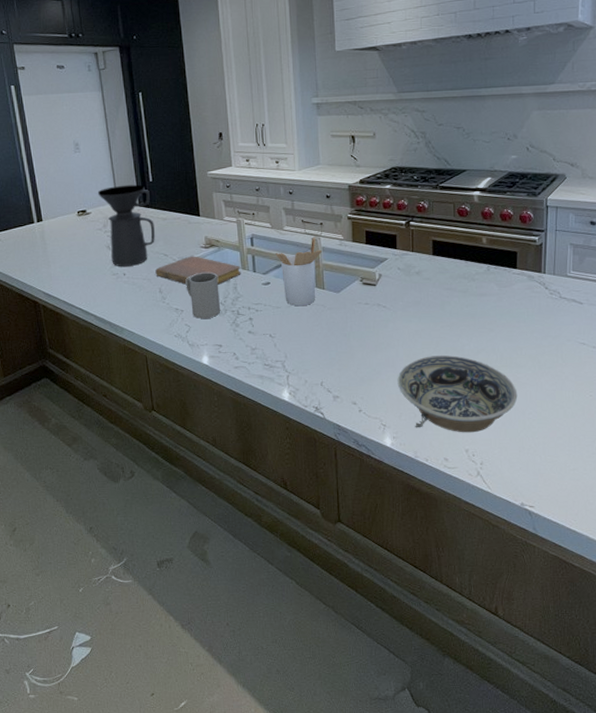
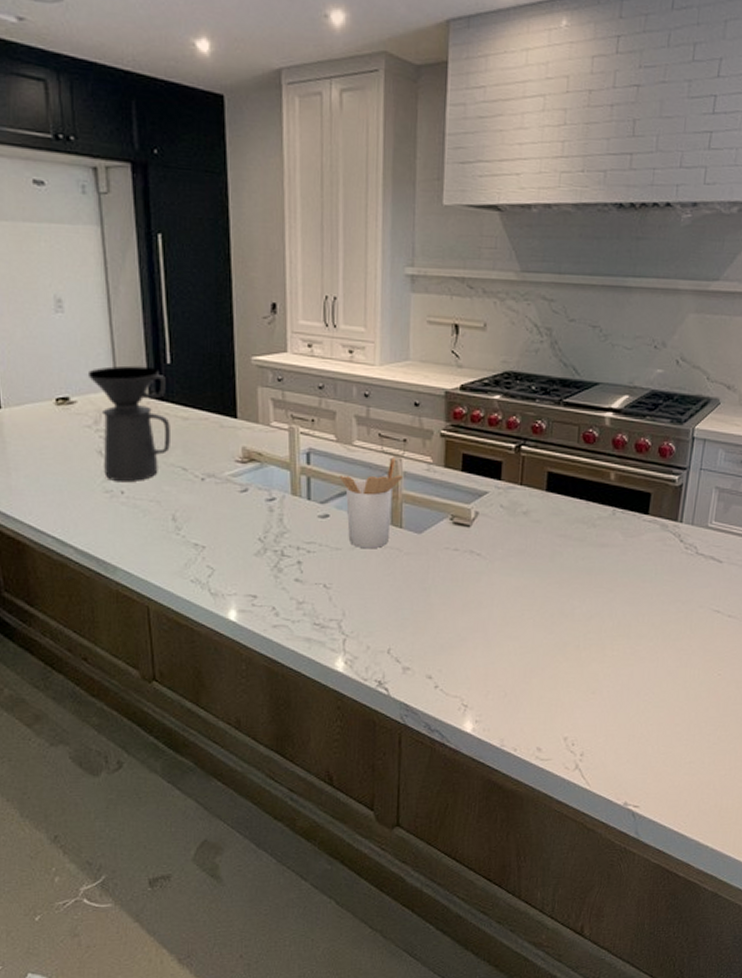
notebook: present [155,256,241,285] -> none [168,472,291,514]
mug: present [185,272,221,319] -> none [211,496,259,559]
bowl: present [397,355,518,433] -> none [486,620,634,717]

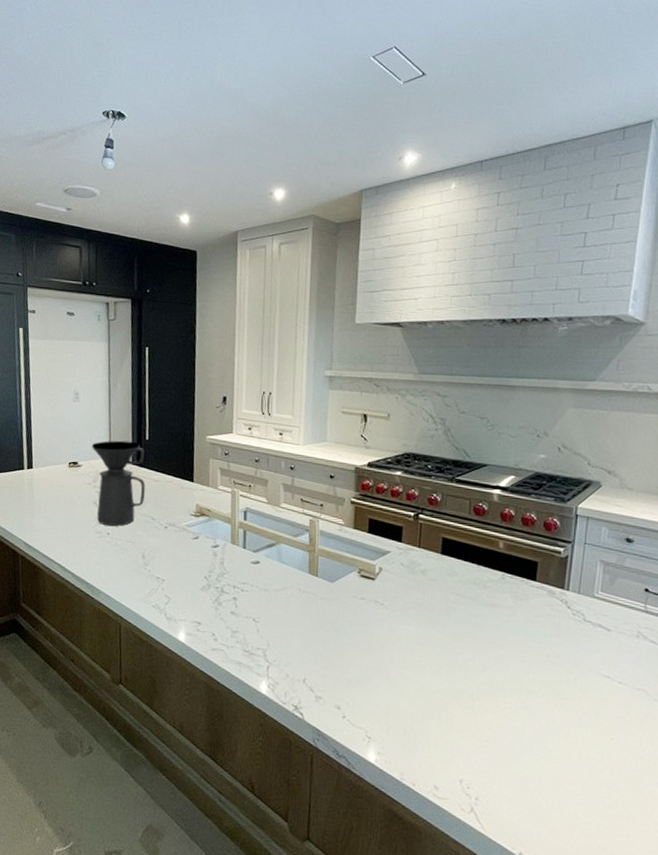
utensil holder: present [339,457,402,549] -> none [268,518,319,592]

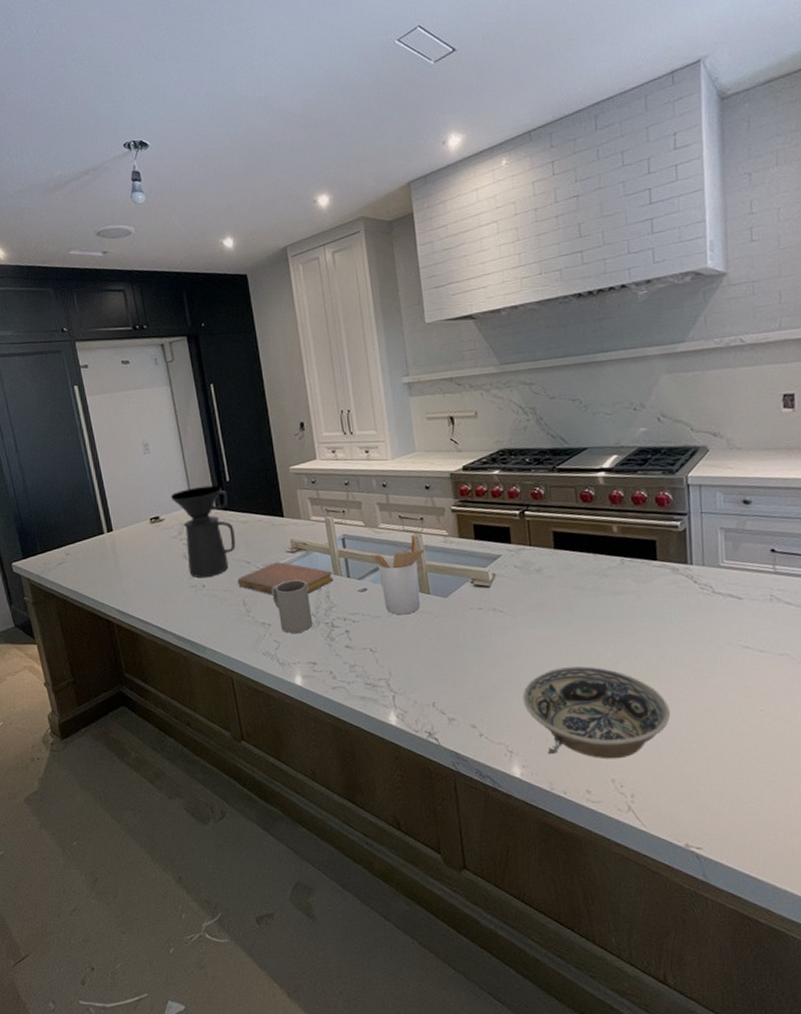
notebook: none [140,523,231,557] -> present [237,562,334,595]
mug: none [170,542,205,592] -> present [272,580,313,633]
utensil holder: none [268,518,319,592] -> present [371,534,424,615]
bowl: none [388,666,526,762] -> present [522,666,671,759]

